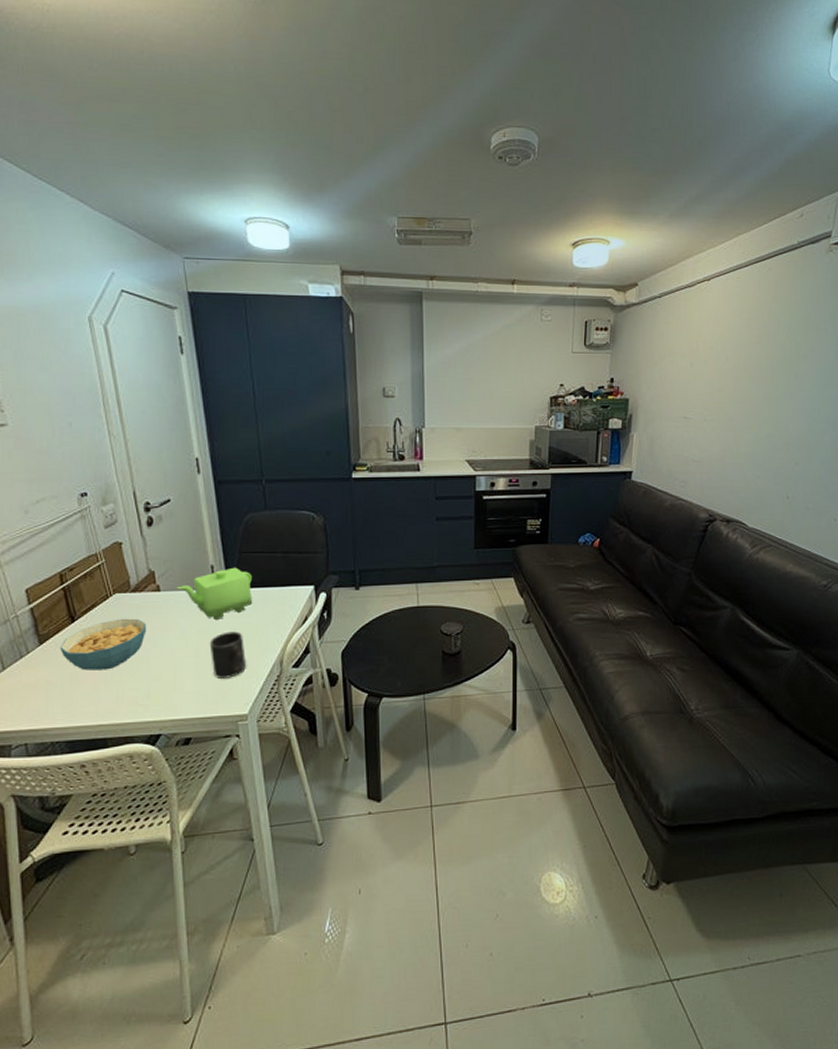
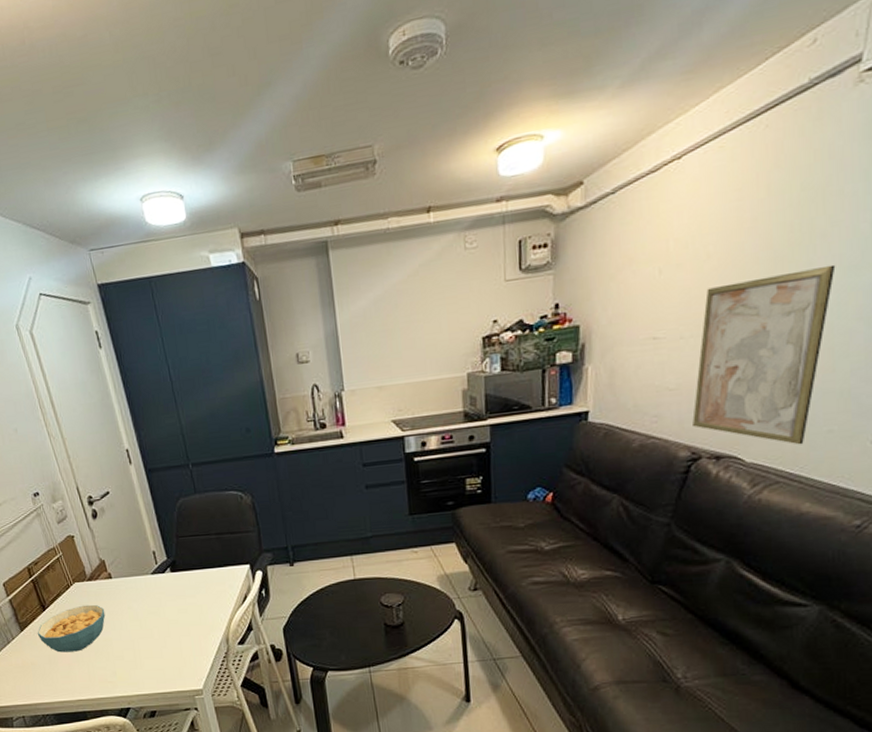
teapot: present [177,567,253,619] -> none [126,551,195,602]
mug: present [209,631,246,678] -> none [160,612,196,657]
wall art: none [711,380,813,517] -> present [692,264,836,445]

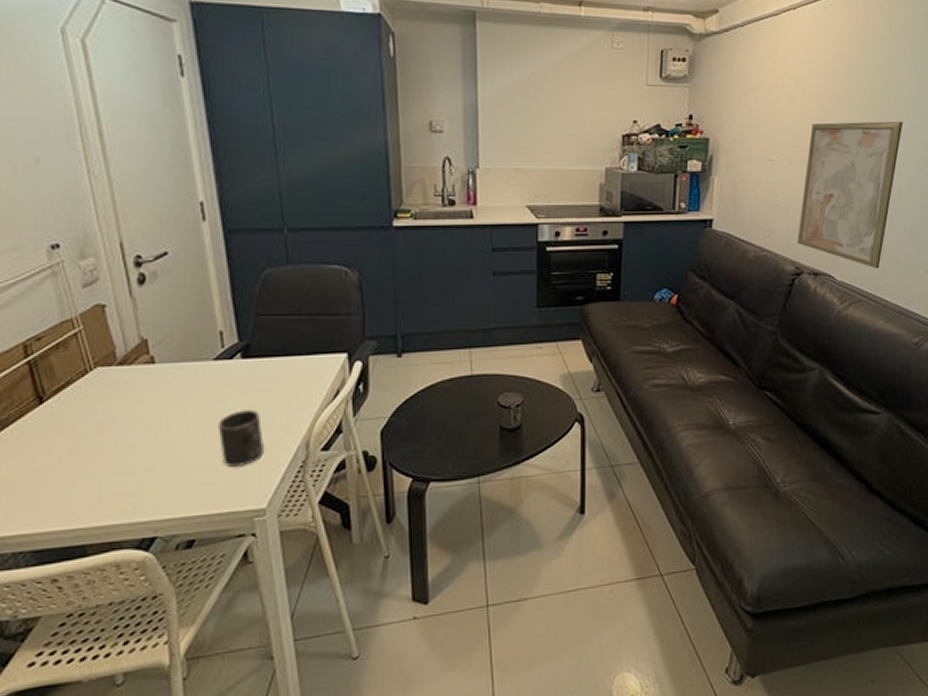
cereal bowl: present [37,604,106,653] -> none [23,397,138,463]
mug: none [160,612,196,657] -> present [218,410,263,467]

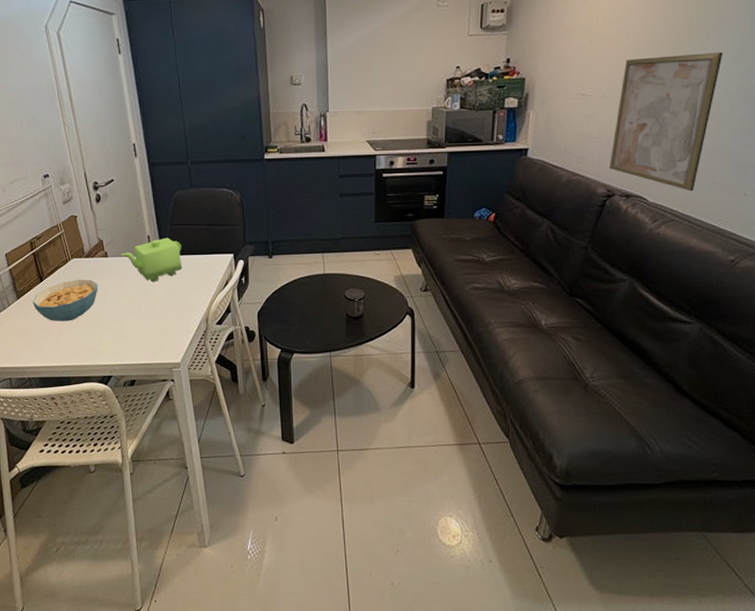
cereal bowl: none [23,397,138,463] -> present [32,279,98,321]
teapot: none [177,333,272,396] -> present [121,237,183,282]
mug: present [218,410,263,467] -> none [148,292,178,332]

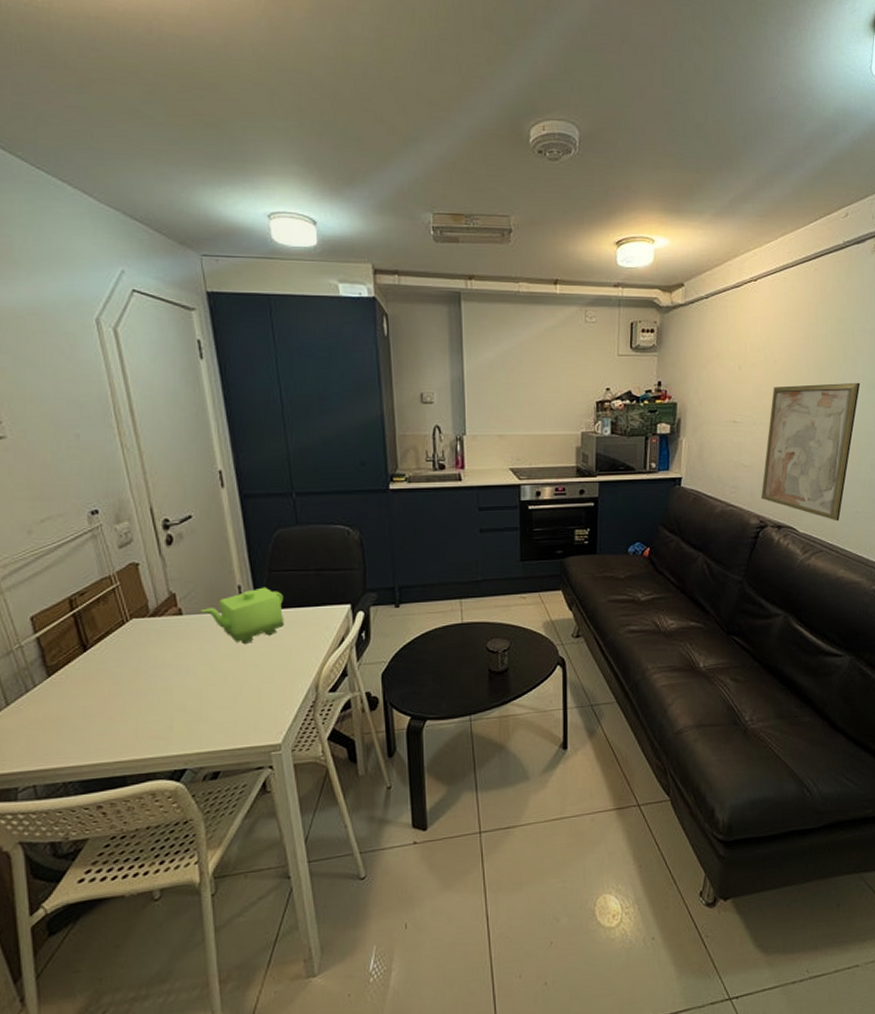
cereal bowl: present [32,279,98,321] -> none [70,645,168,703]

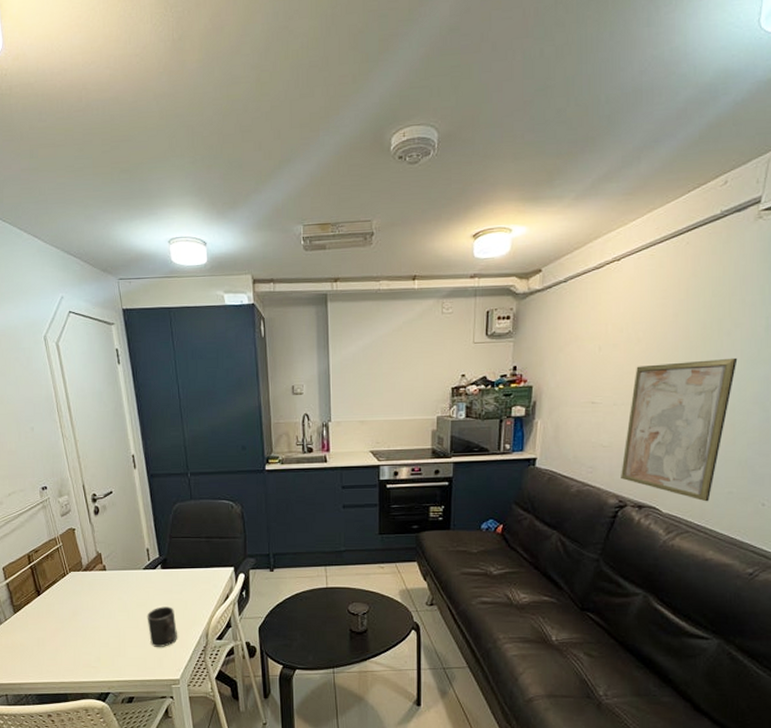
teapot: present [201,587,285,644] -> none [119,550,182,596]
mug: none [238,655,278,707] -> present [147,606,177,647]

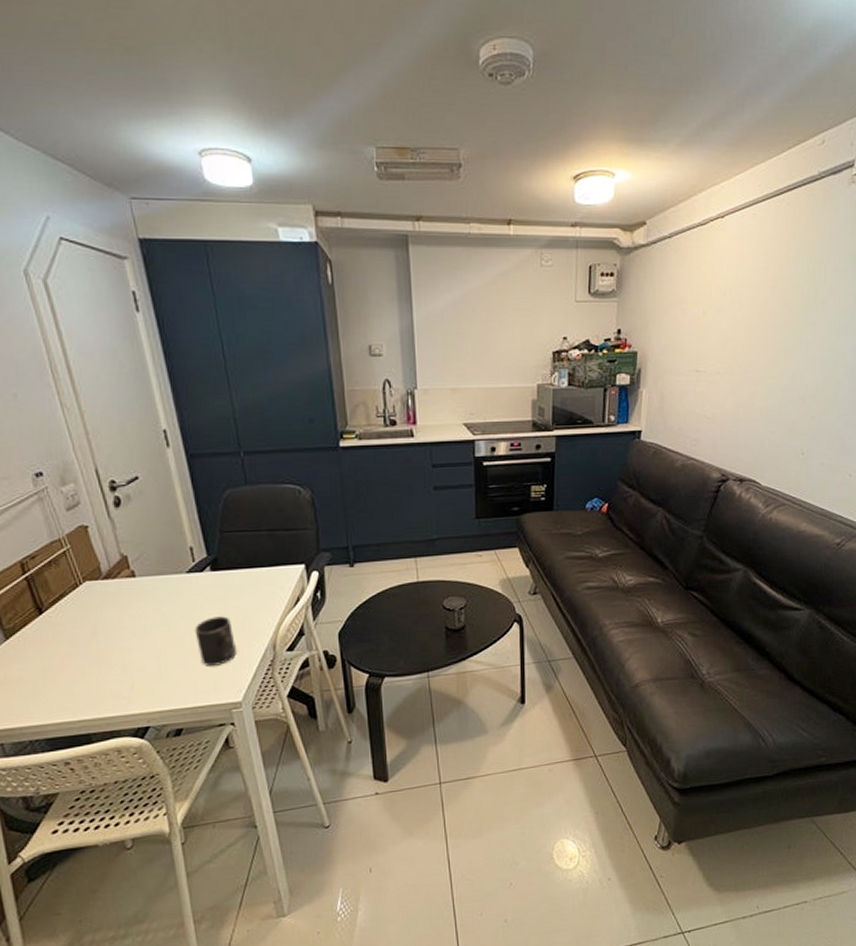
wall art: present [621,357,738,502] -> none [724,327,831,474]

